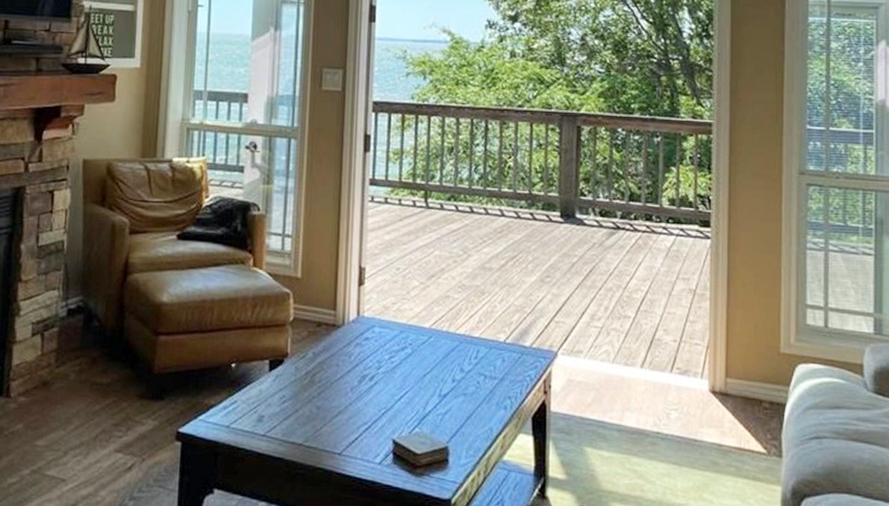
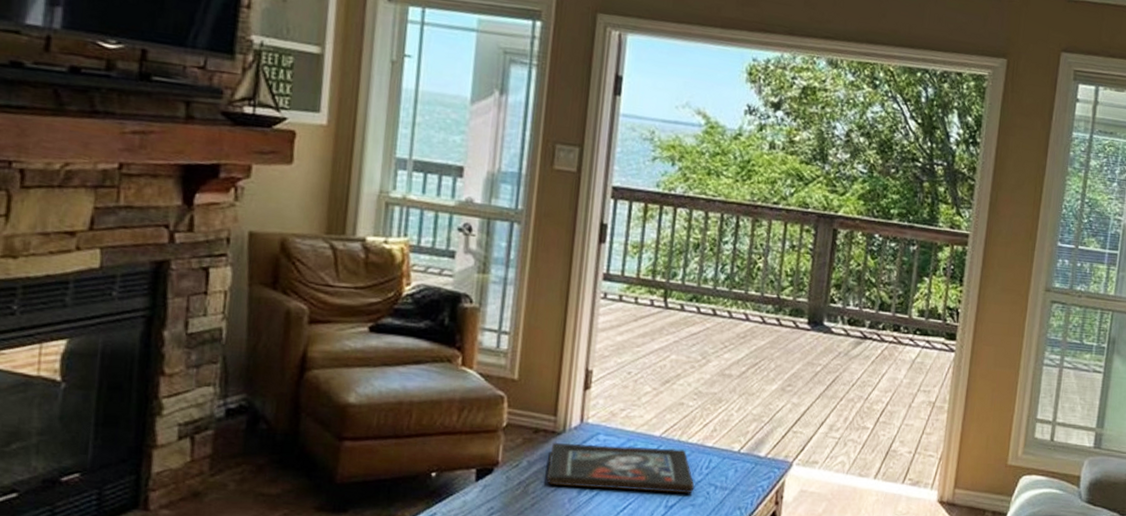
religious icon: none [330,335,465,384] -> present [546,443,695,494]

